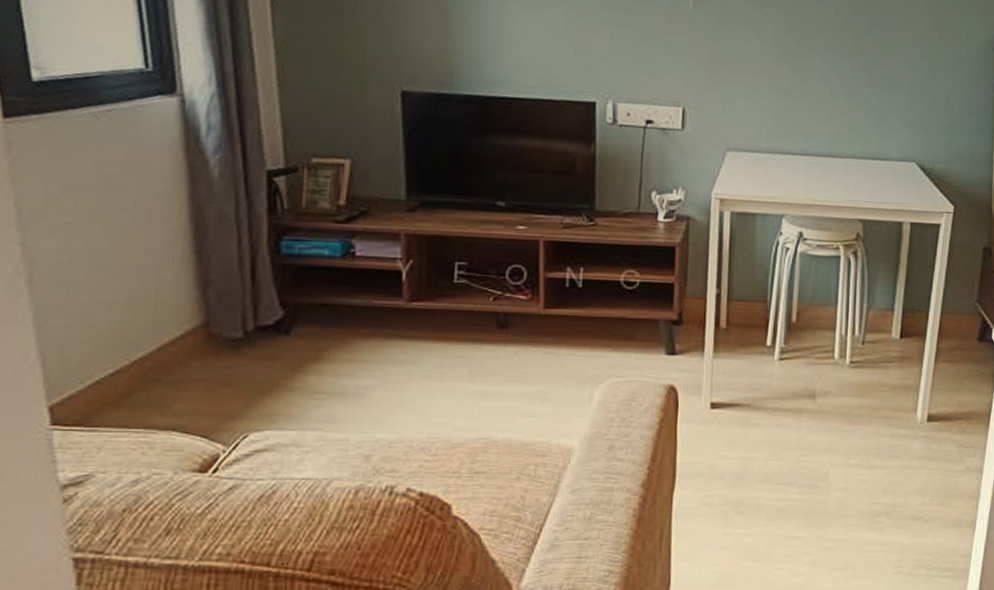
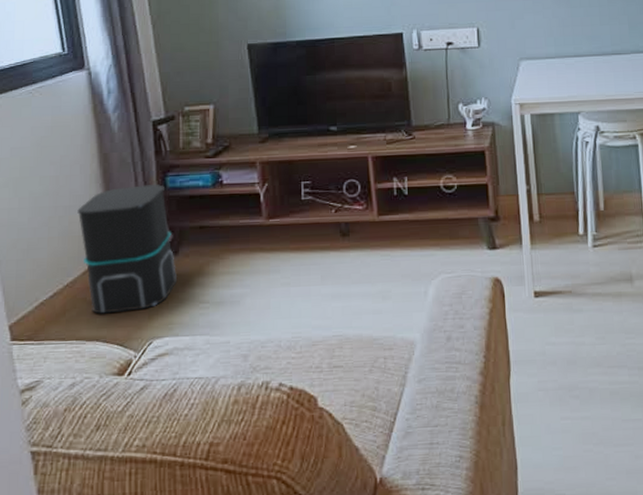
speaker: none [155,248,288,399] -> present [77,184,178,314]

